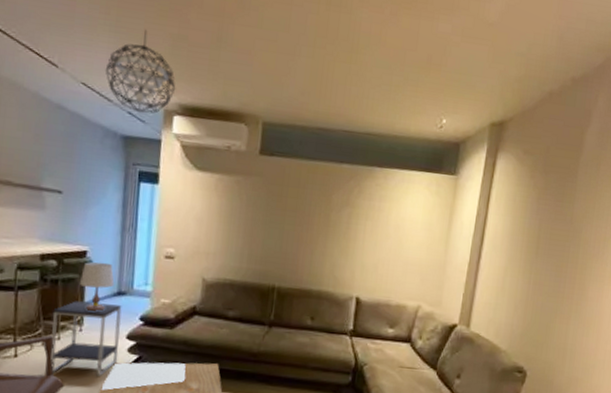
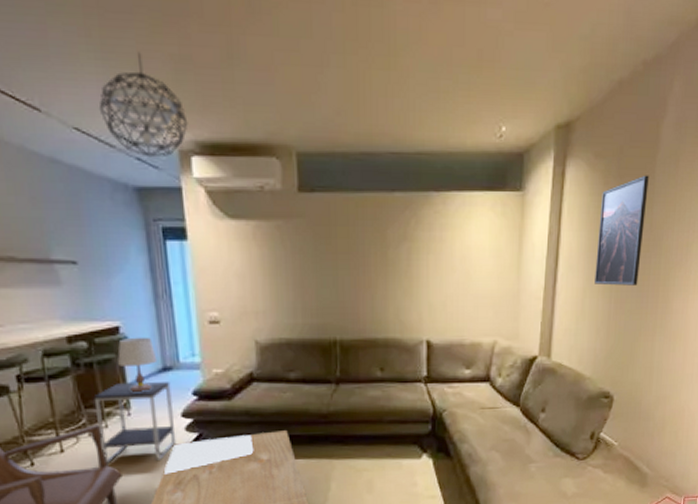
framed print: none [516,173,572,271] -> present [595,175,649,286]

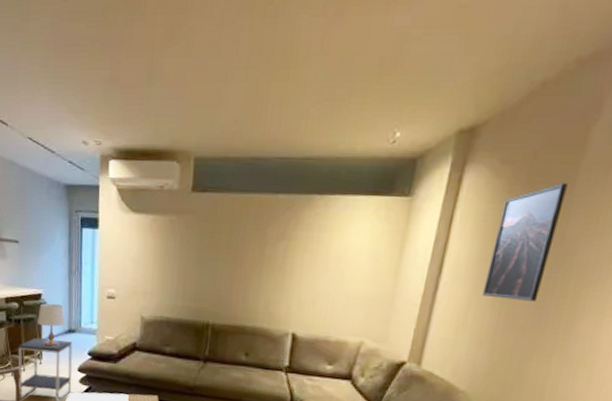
pendant light: present [98,52,188,158] -> none [47,76,110,161]

